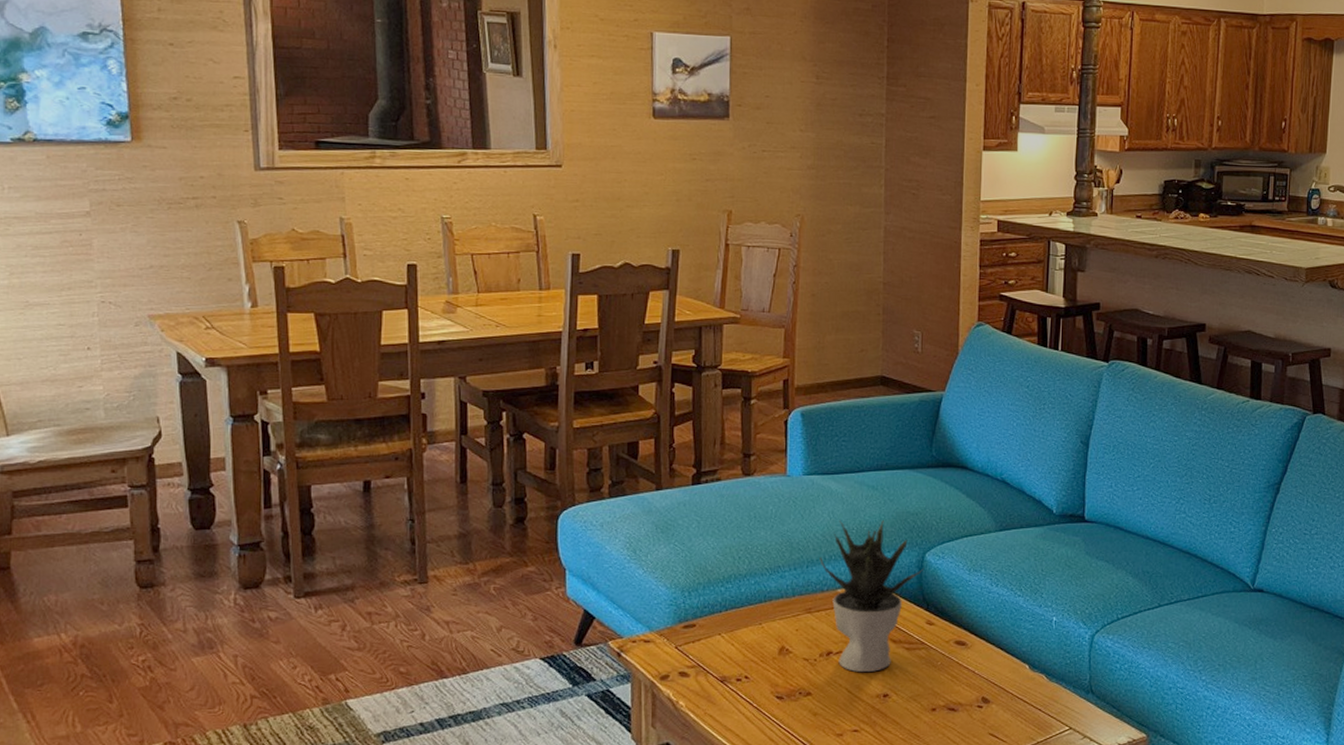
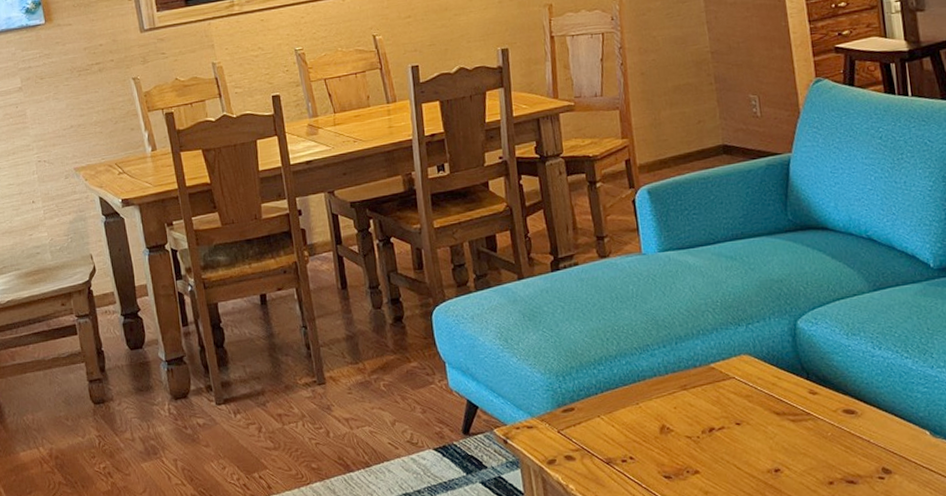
potted plant: present [820,520,925,672] -> none [687,290,799,447]

